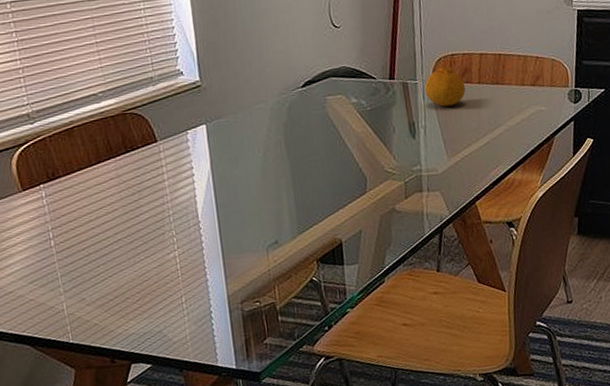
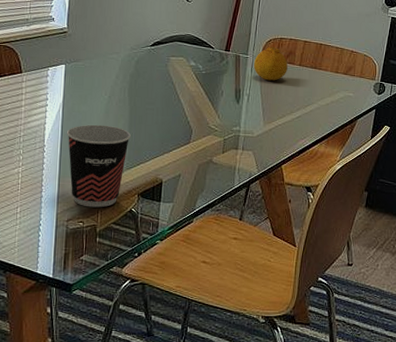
cup: none [221,187,297,284] -> present [66,124,131,208]

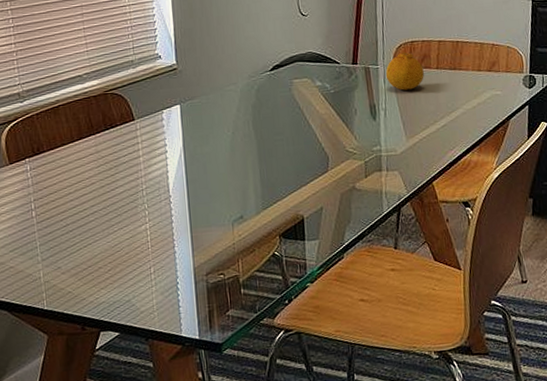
cup: present [66,124,131,208] -> none [191,164,262,257]

